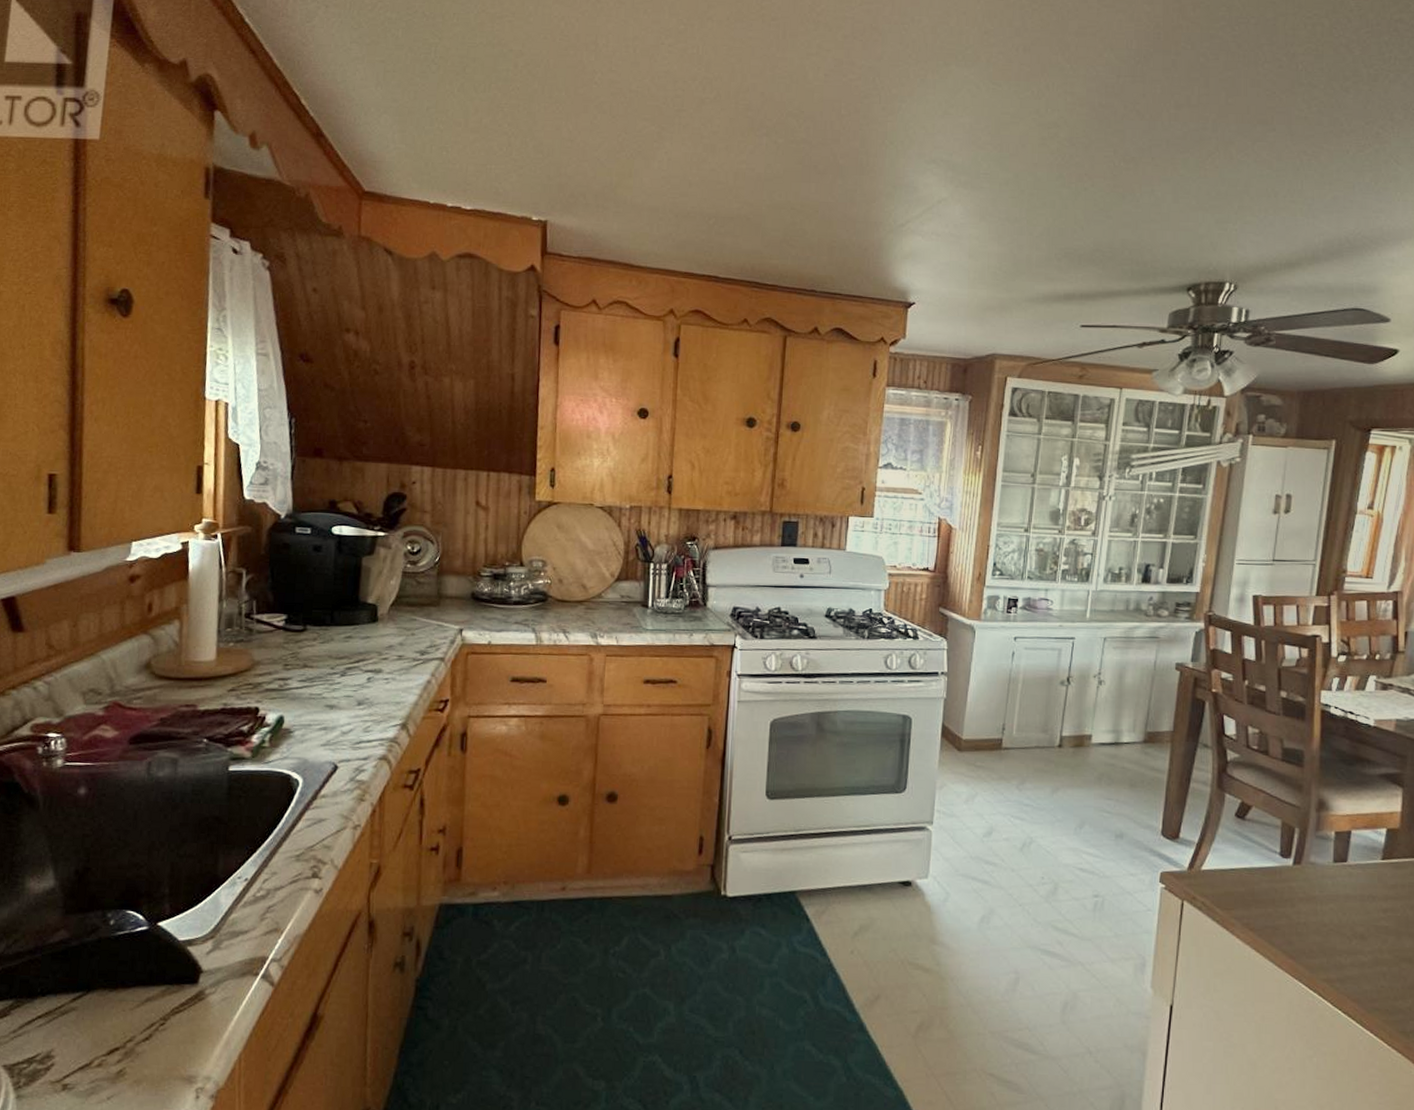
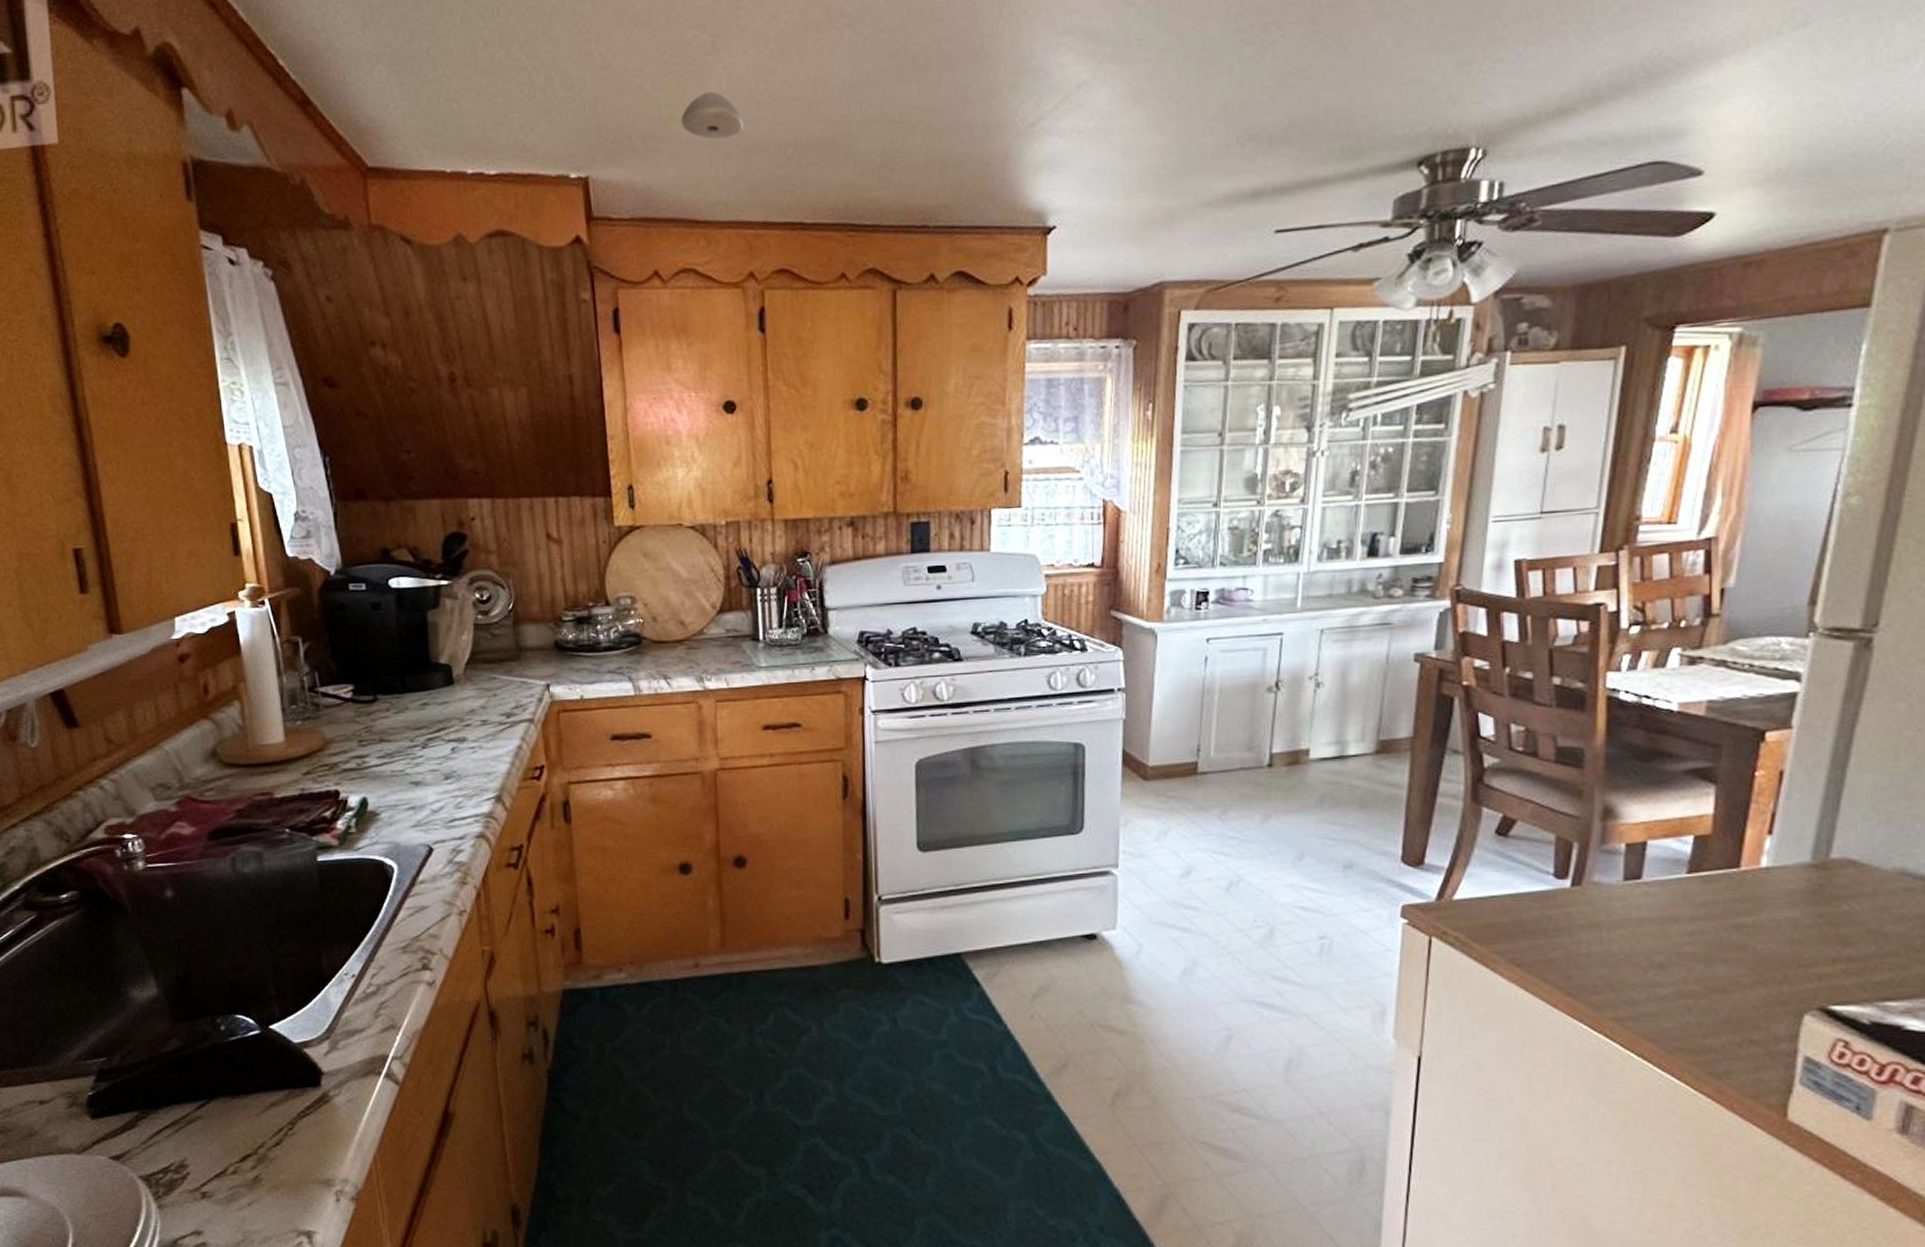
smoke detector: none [627,169,678,206] -> present [681,91,745,140]

